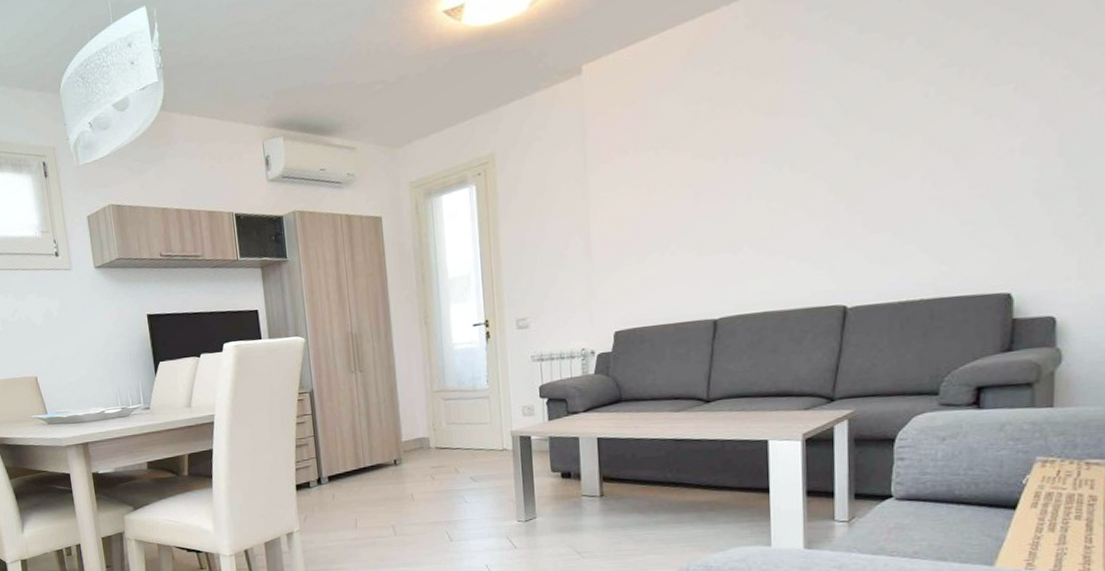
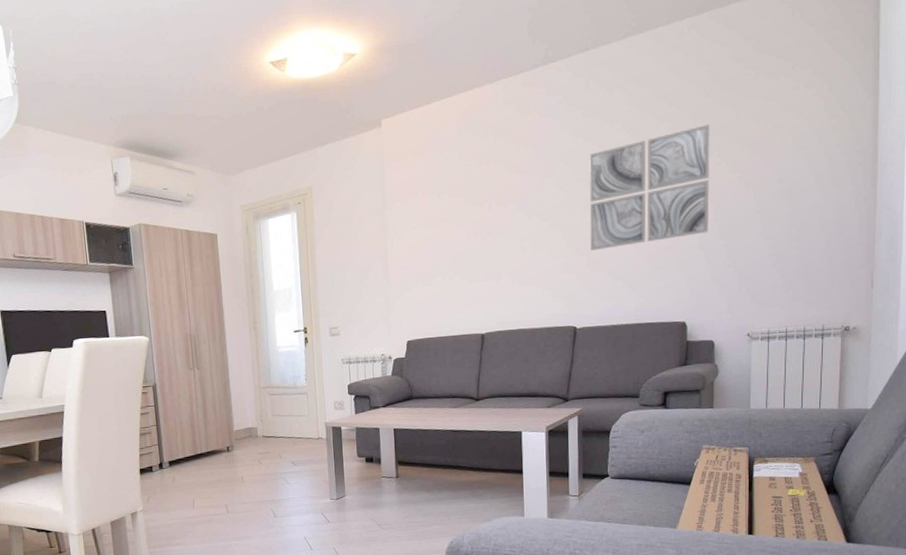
wall art: none [867,25,1052,207] -> present [589,124,710,250]

